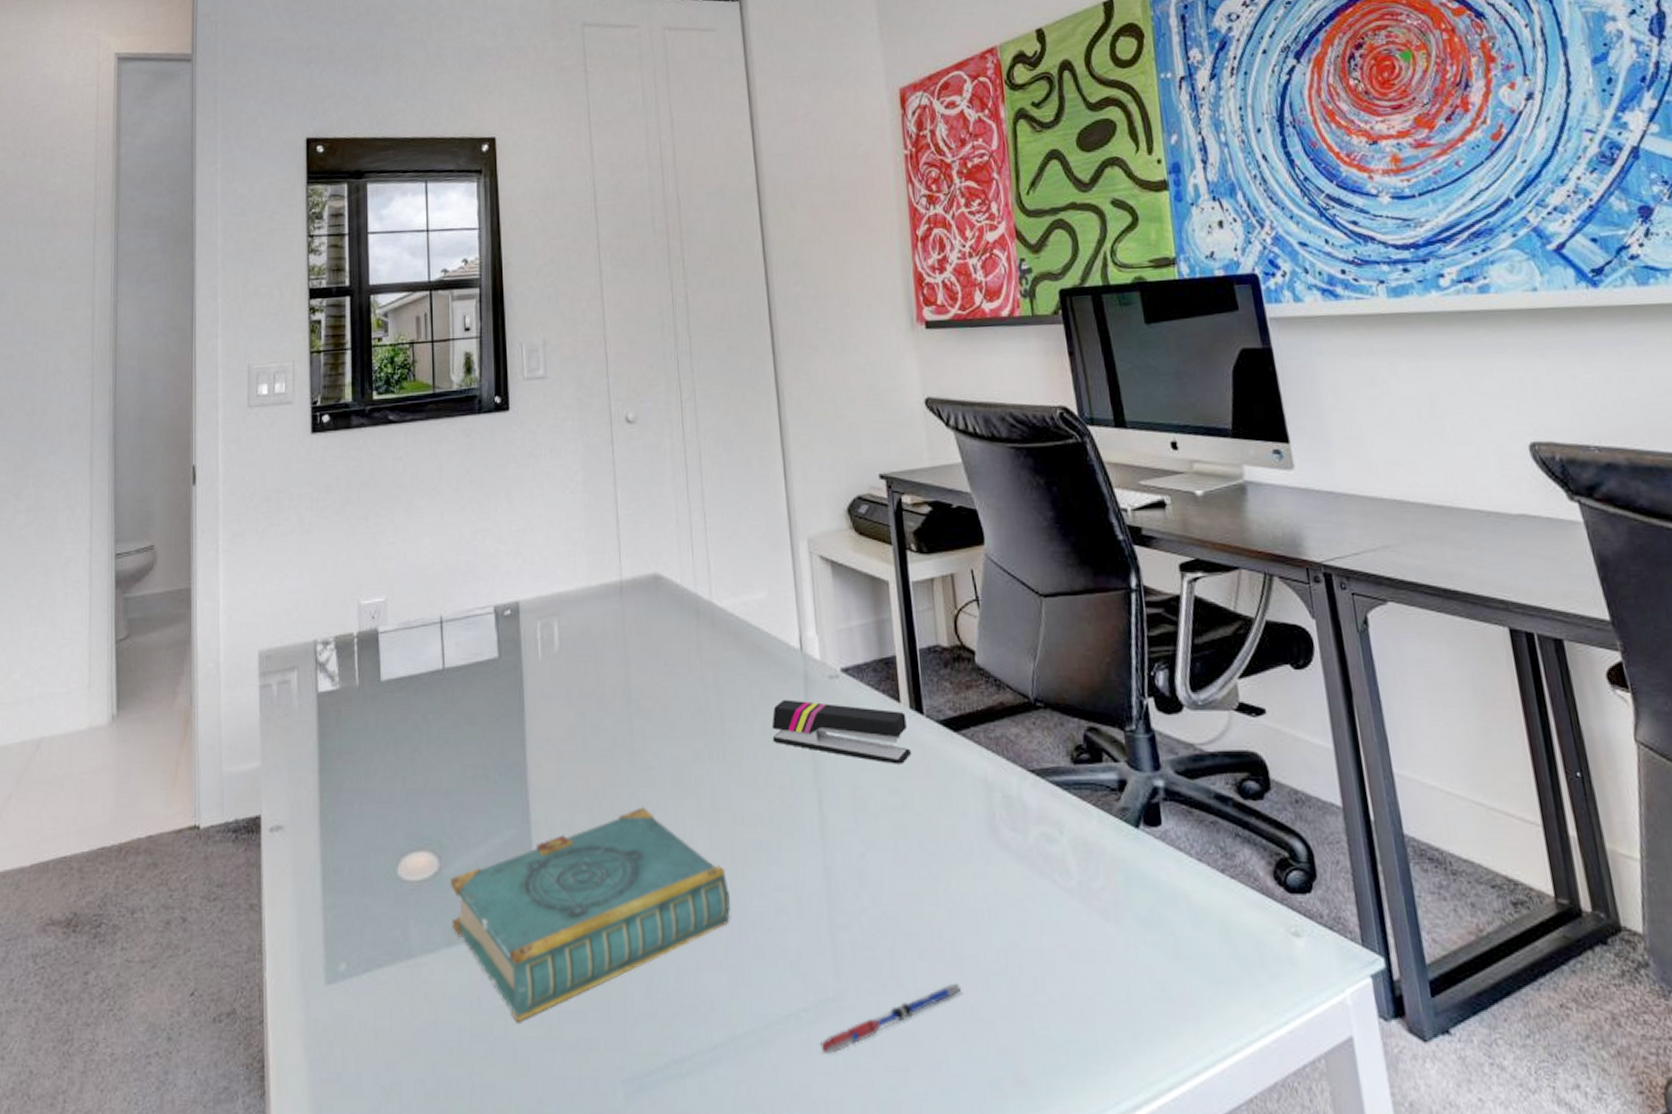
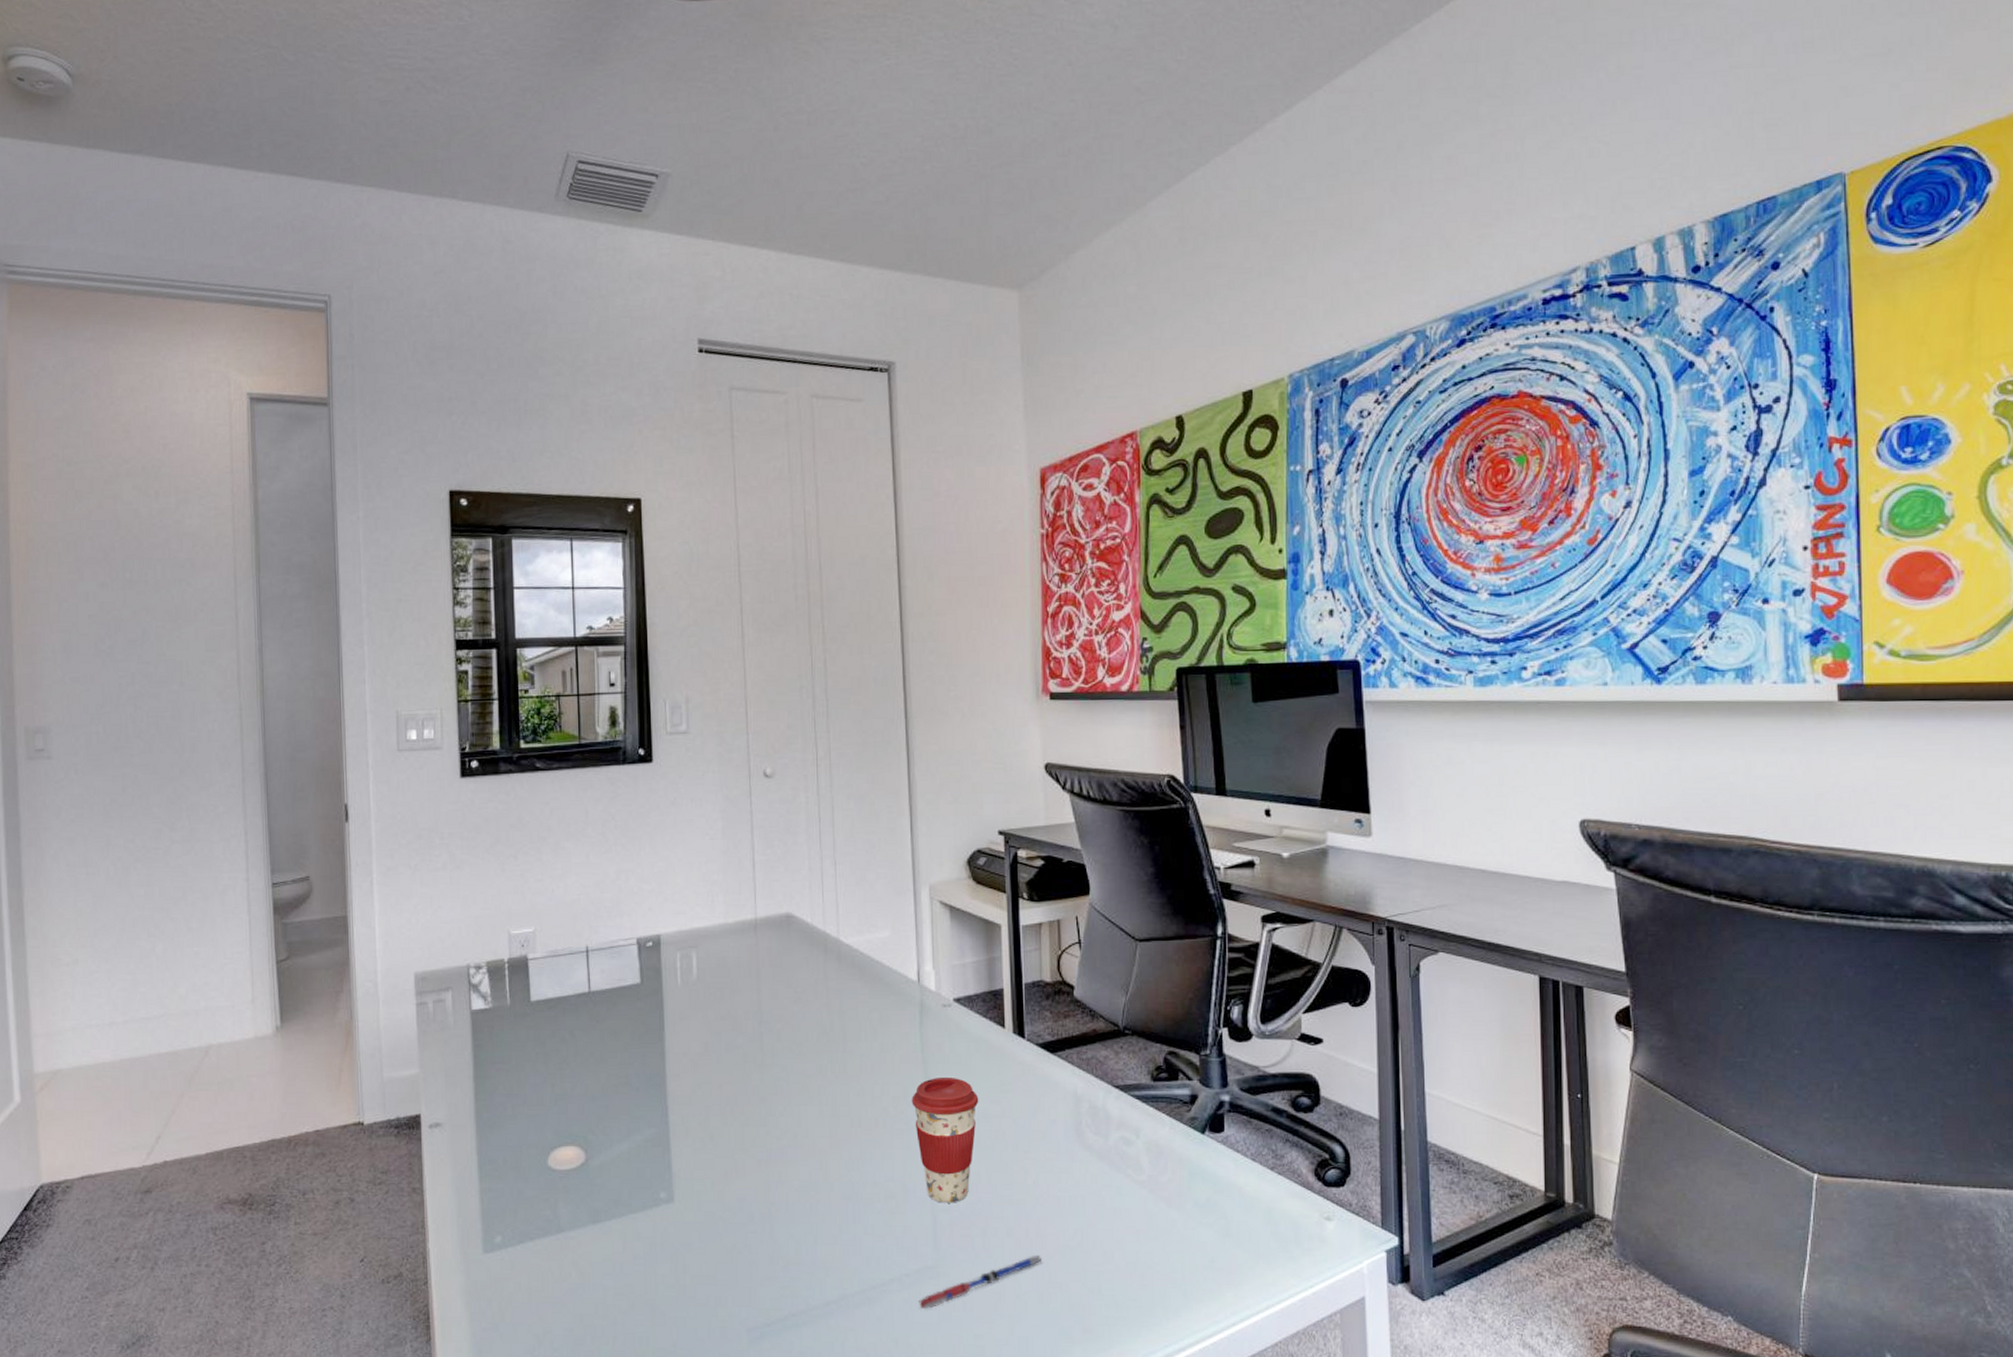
book: present [451,807,730,1023] -> none [596,1111,845,1284]
stapler: present [771,699,911,764] -> none [889,1024,1011,1080]
coffee cup: none [800,762,877,918] -> present [911,1076,979,1203]

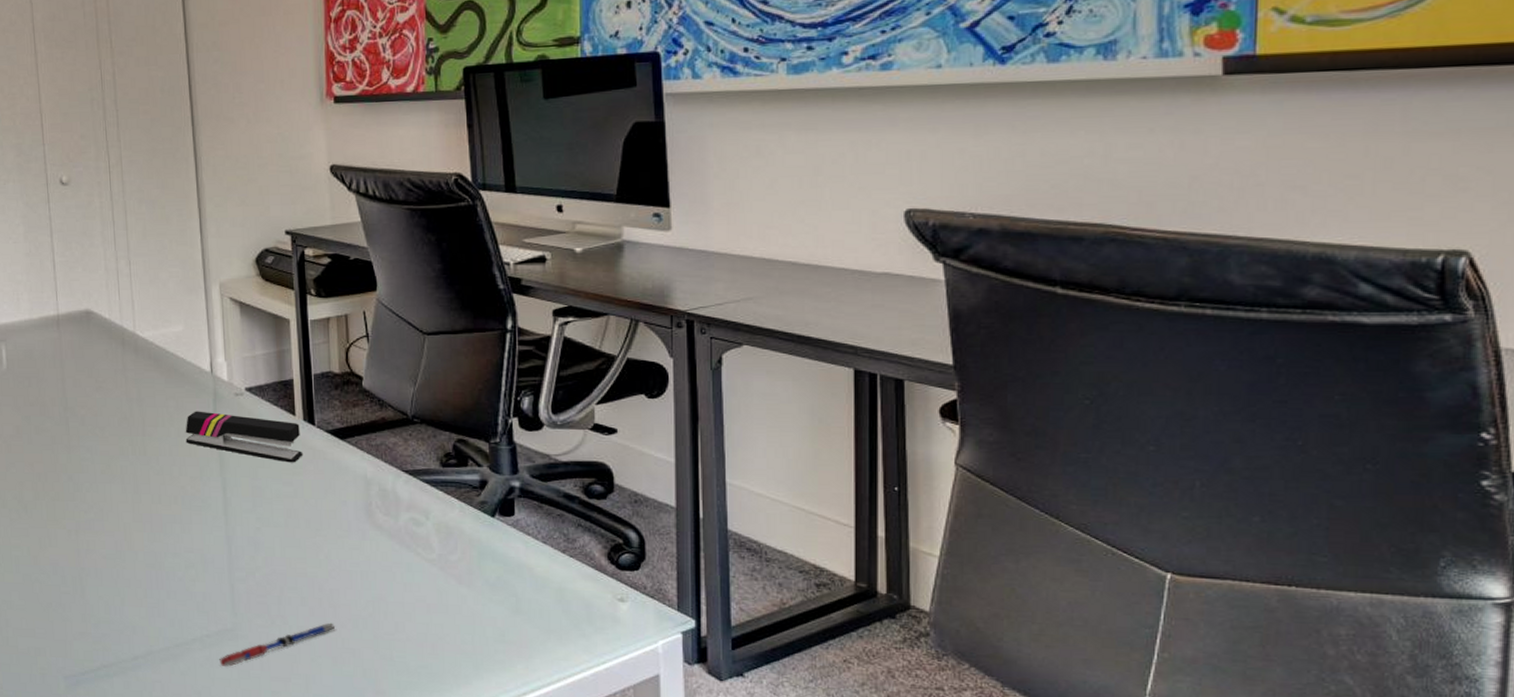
stapler: none [889,1024,1011,1080] -> present [185,411,302,463]
coffee cup: present [911,1076,979,1203] -> none [208,459,272,574]

